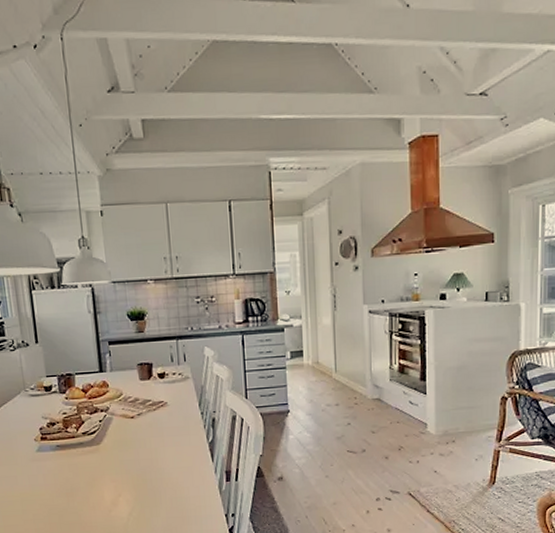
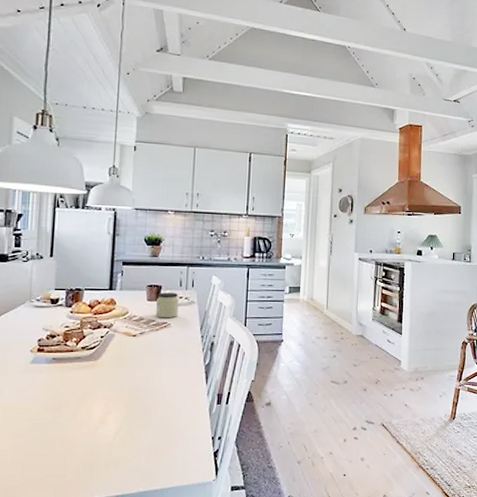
jar: none [148,369,174,397] -> present [155,292,179,319]

